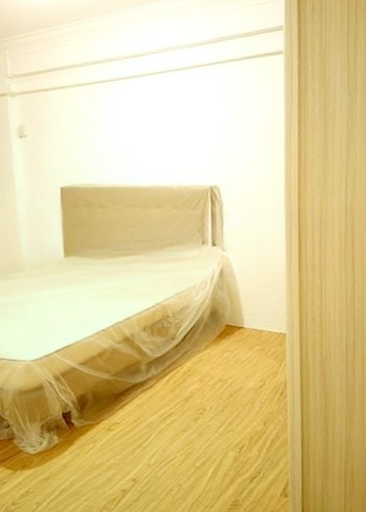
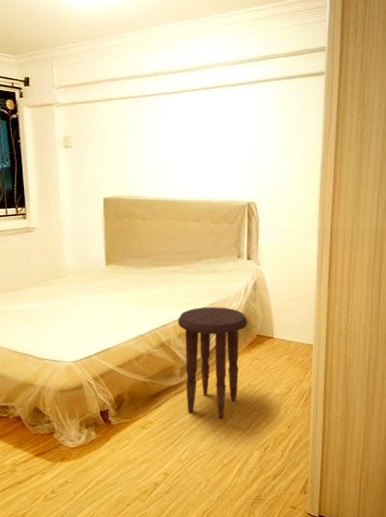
side table: none [141,296,215,417] -> present [177,307,247,418]

